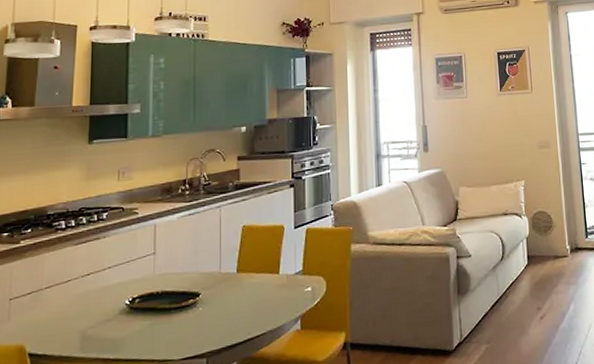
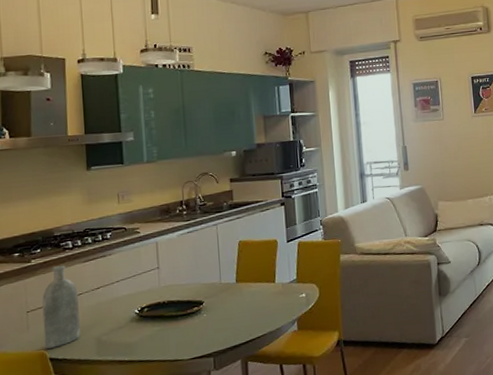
bottle: none [24,247,66,342] -> present [42,265,80,349]

